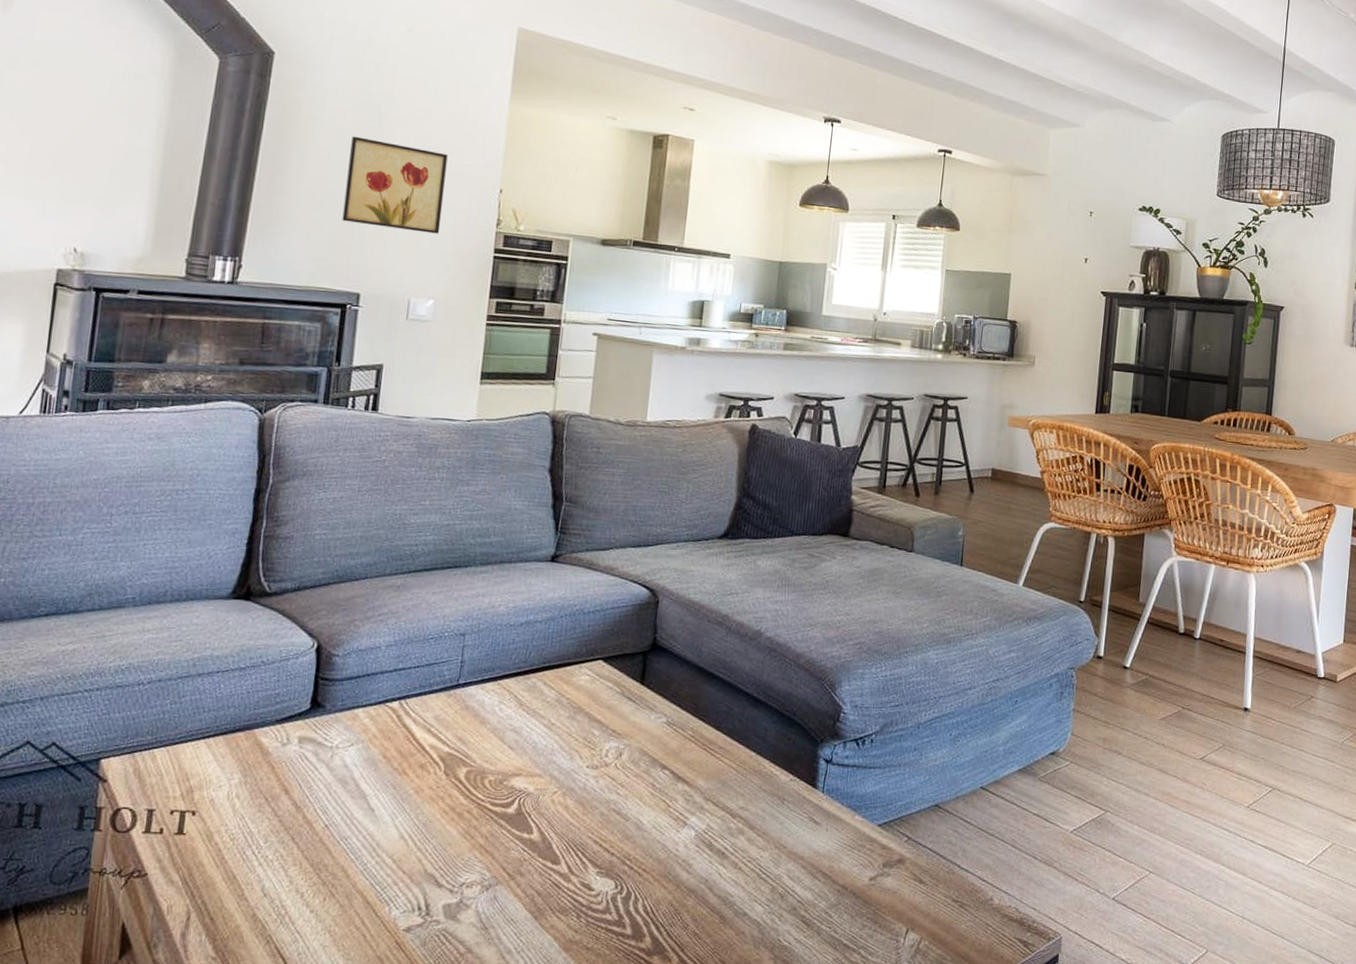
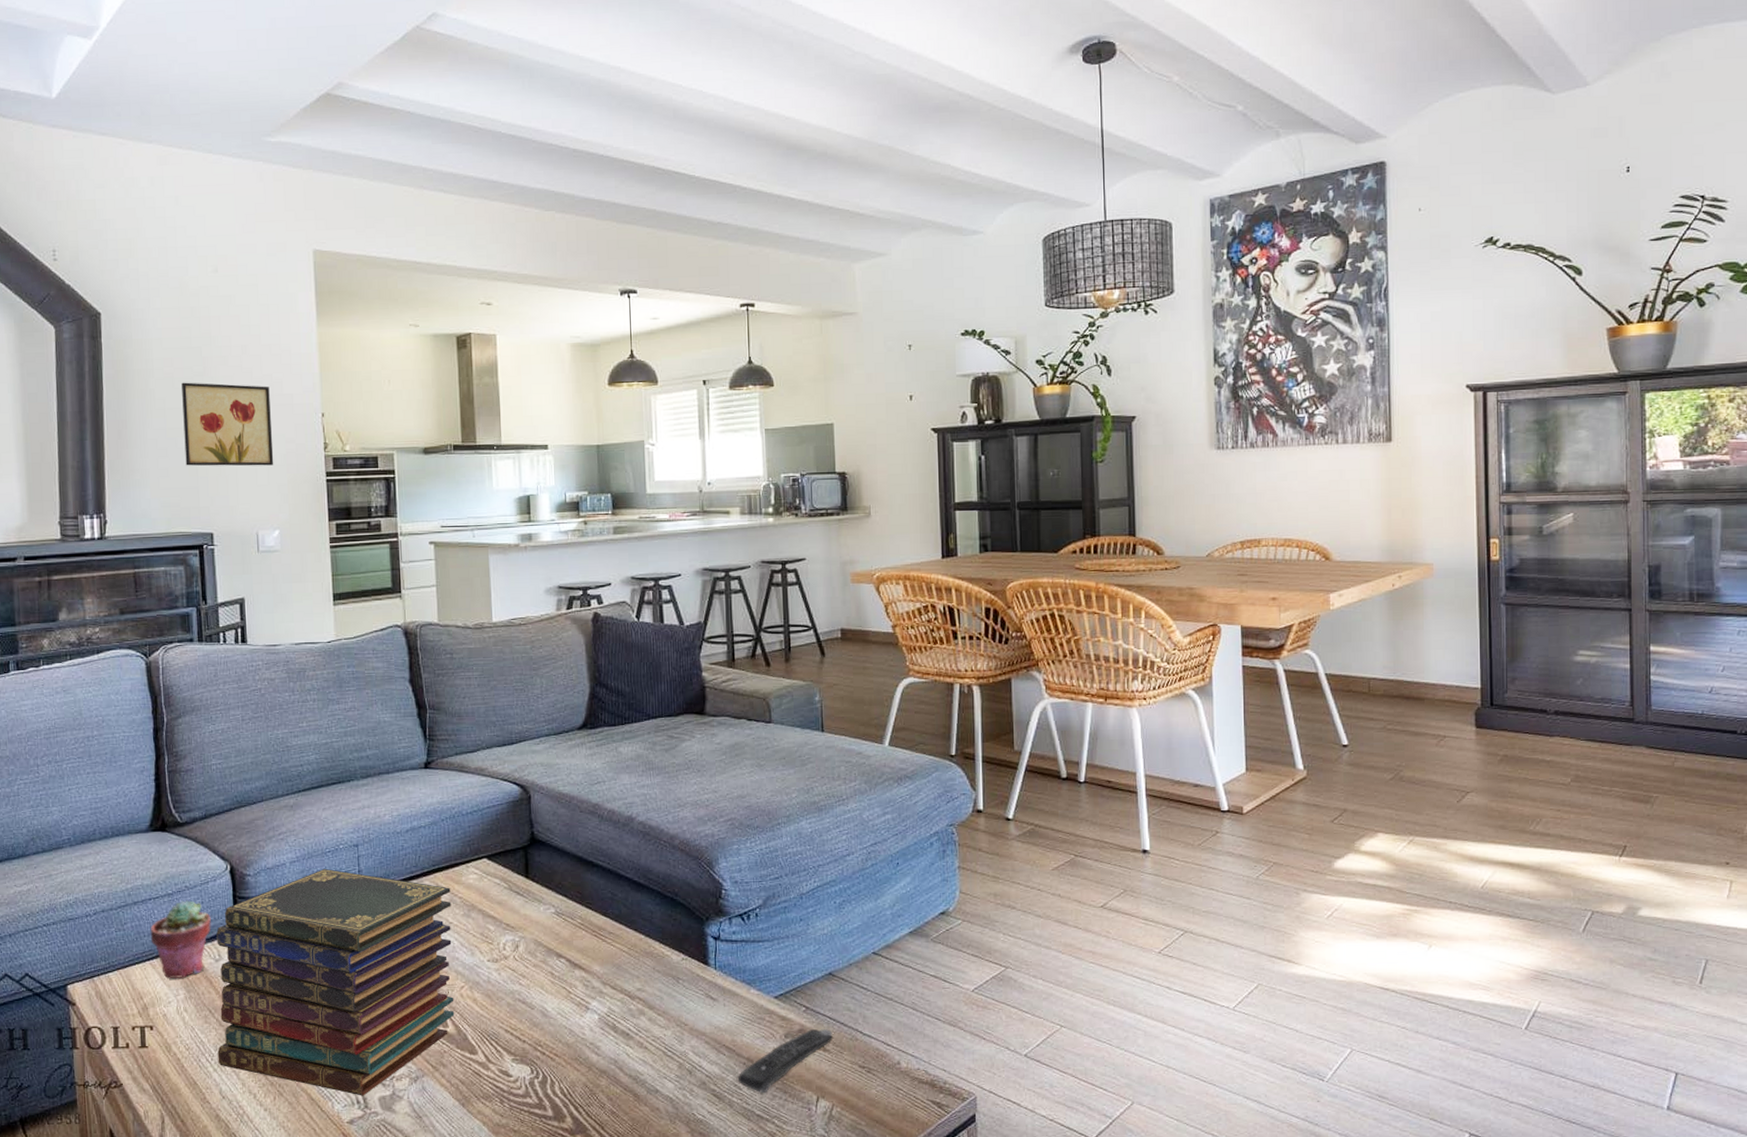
potted succulent: none [210,676,285,762] -> present [150,900,211,979]
book stack: none [265,655,559,902] -> present [216,868,455,1096]
remote control: none [830,860,931,923] -> present [738,1029,833,1094]

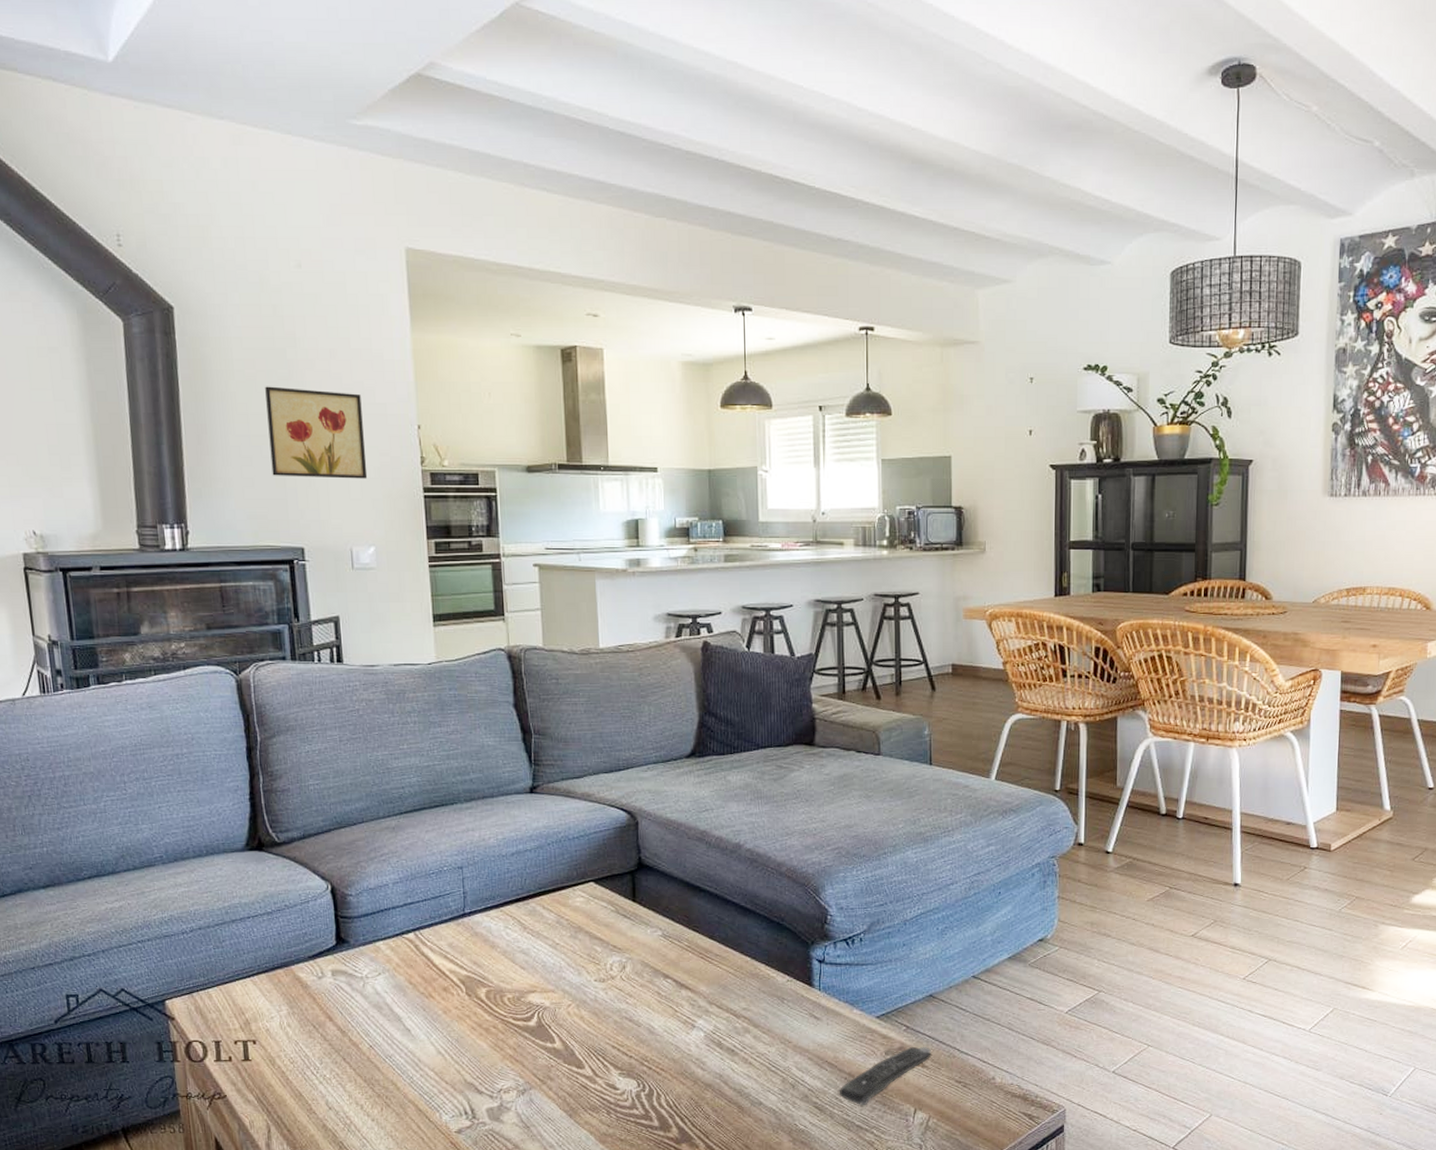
potted succulent: present [150,900,211,979] -> none [249,919,313,996]
book stack: present [216,868,455,1096] -> none [318,889,562,1107]

